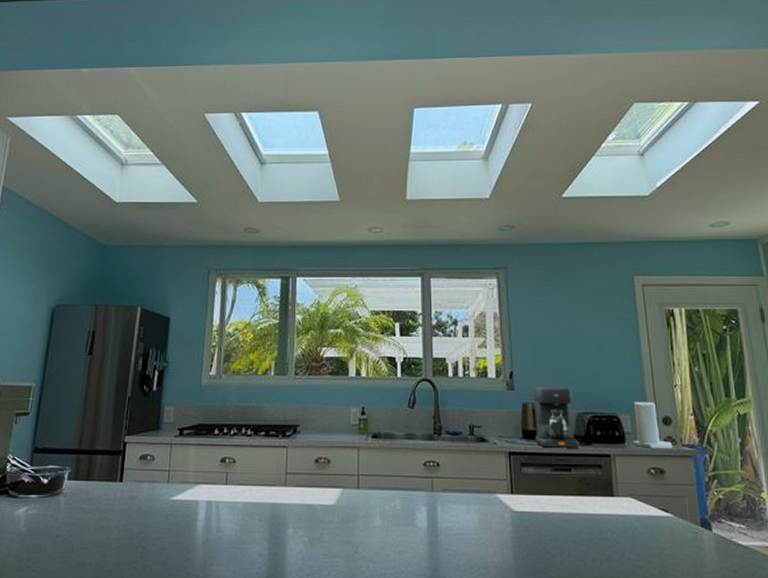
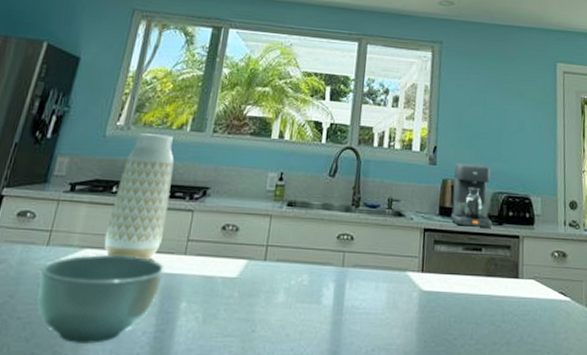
bowl: none [166,489,270,565] -> present [37,254,165,344]
vase: none [214,381,264,492] -> present [104,133,174,260]
paper towel: present [632,402,673,448] -> none [540,185,577,232]

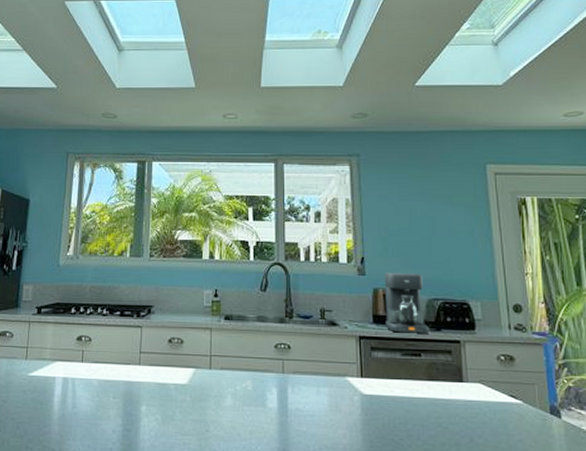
bowl: present [37,254,165,344] -> none [24,366,124,440]
vase: present [104,133,174,260] -> none [71,261,119,370]

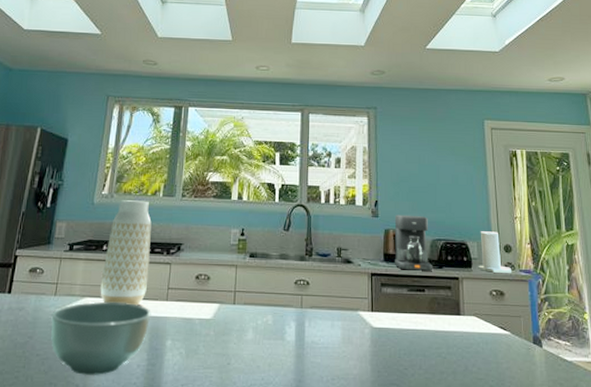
bowl: none [24,366,124,440] -> present [51,302,151,375]
vase: none [71,261,119,370] -> present [100,200,152,306]
paper towel: none [482,289,524,336] -> present [478,231,512,273]

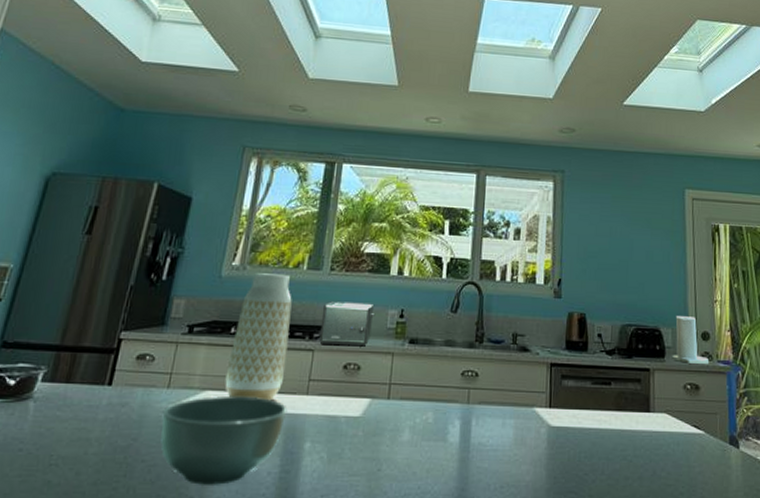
toaster: none [175,223,221,260] -> present [319,301,376,347]
coffee maker: present [394,214,432,271] -> none [578,295,621,361]

